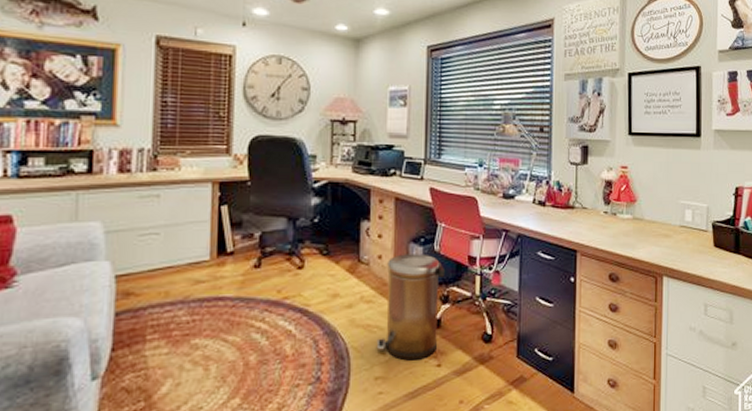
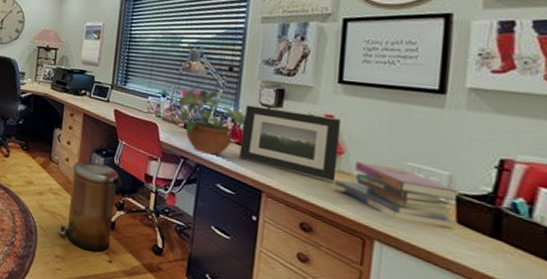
potted plant: none [492,147,559,224] -> present [175,83,246,156]
picture frame: none [555,165,633,229] -> present [239,105,341,182]
books: none [633,206,713,253] -> present [335,161,458,229]

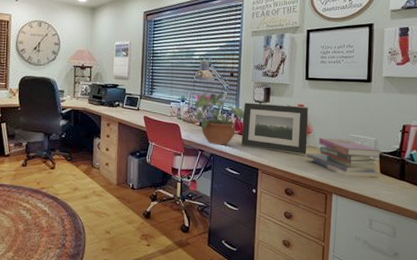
pedal bin: present [58,160,122,253] -> none [103,163,154,240]

